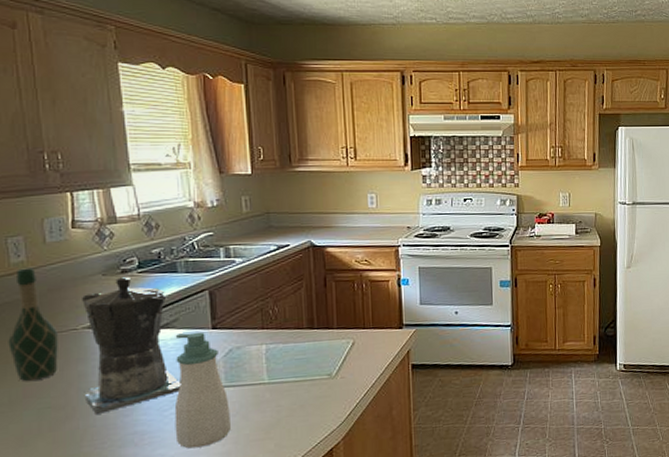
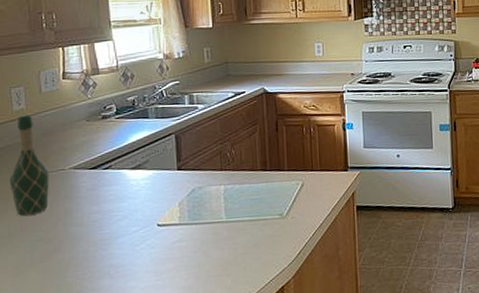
coffee maker: present [82,277,181,414] -> none [69,122,151,247]
soap bottle: present [174,332,231,449] -> none [144,173,193,282]

